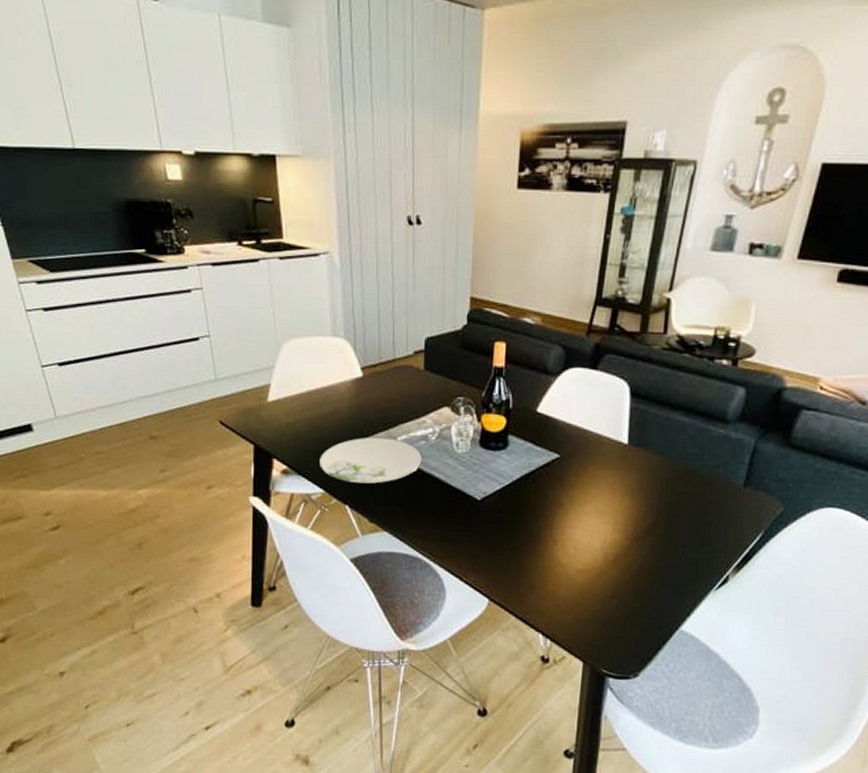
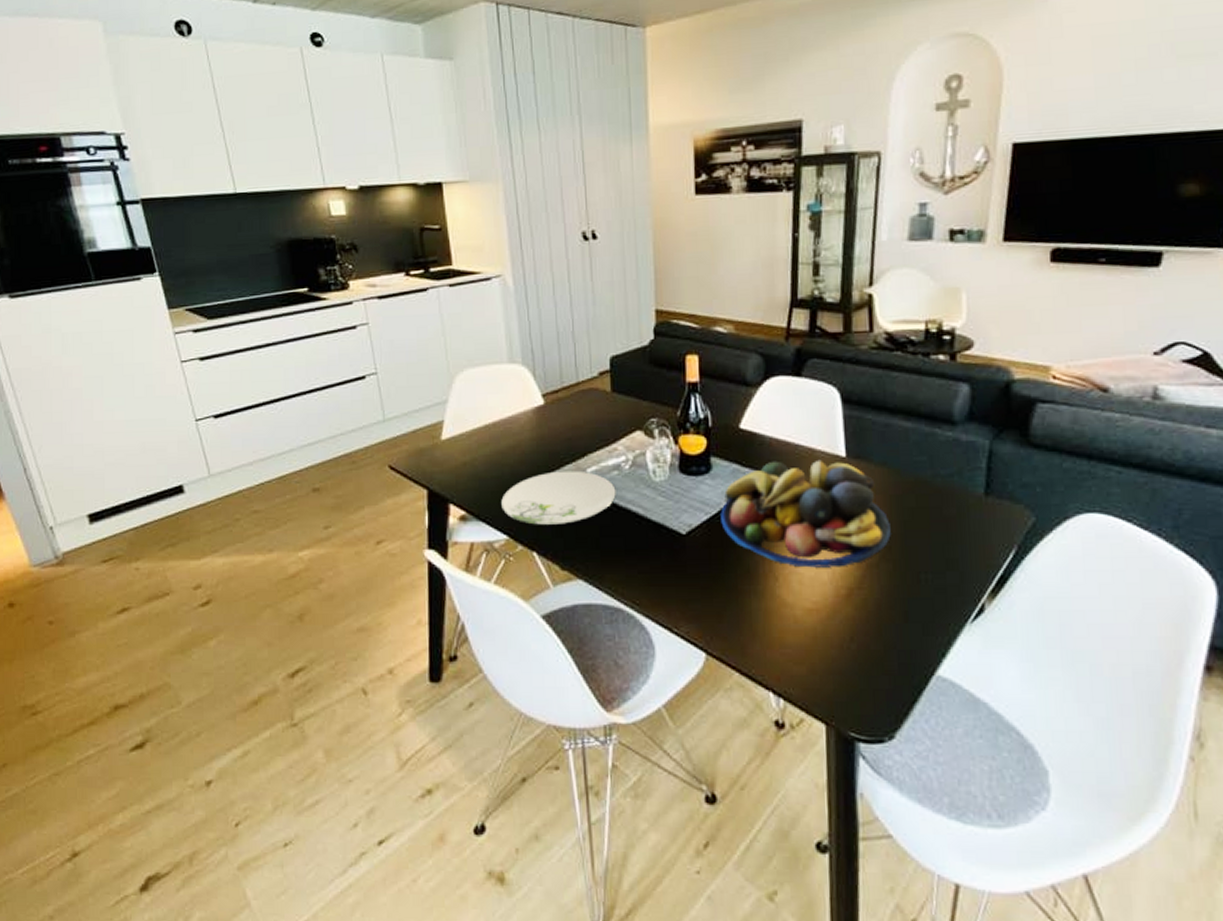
fruit bowl: none [512,443,659,537] -> present [720,459,891,568]

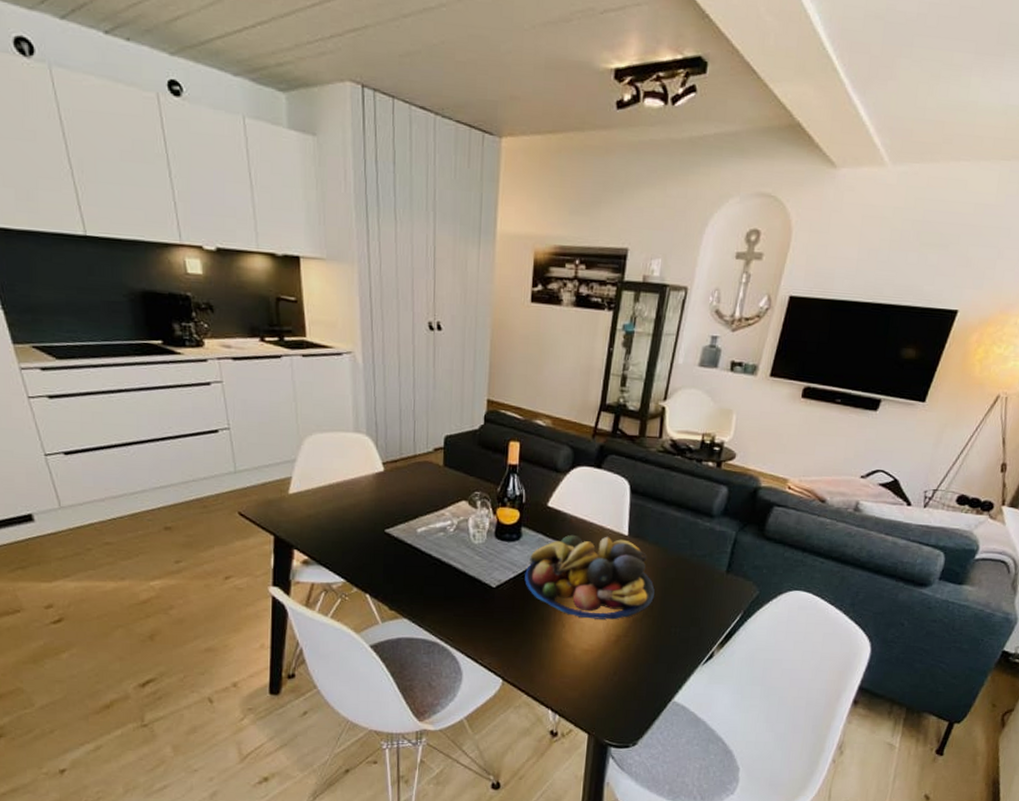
plate: present [501,470,616,526] -> none [340,529,441,574]

